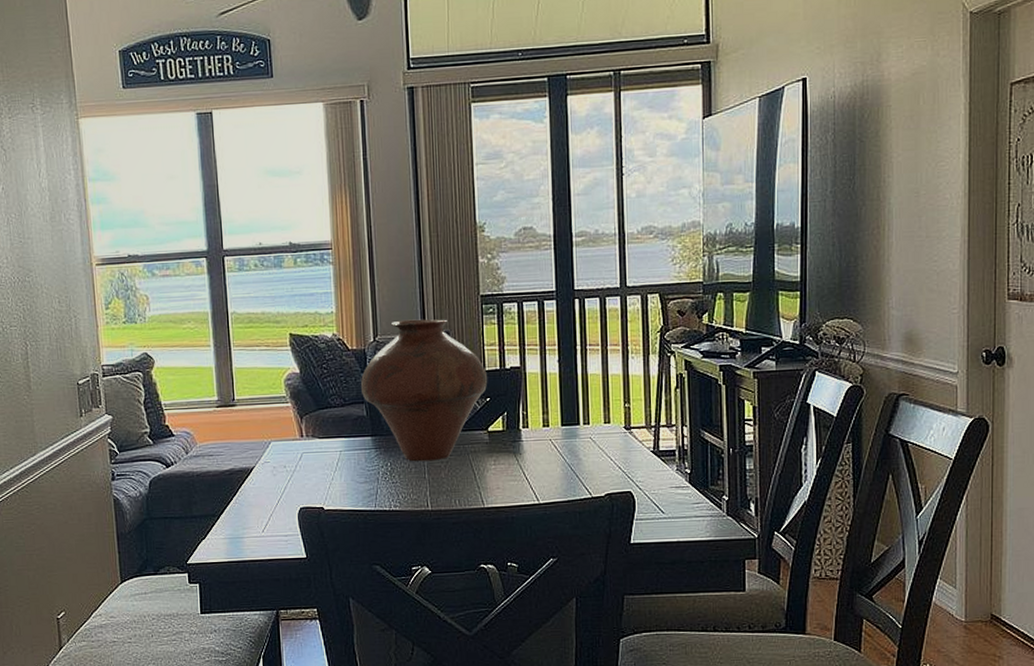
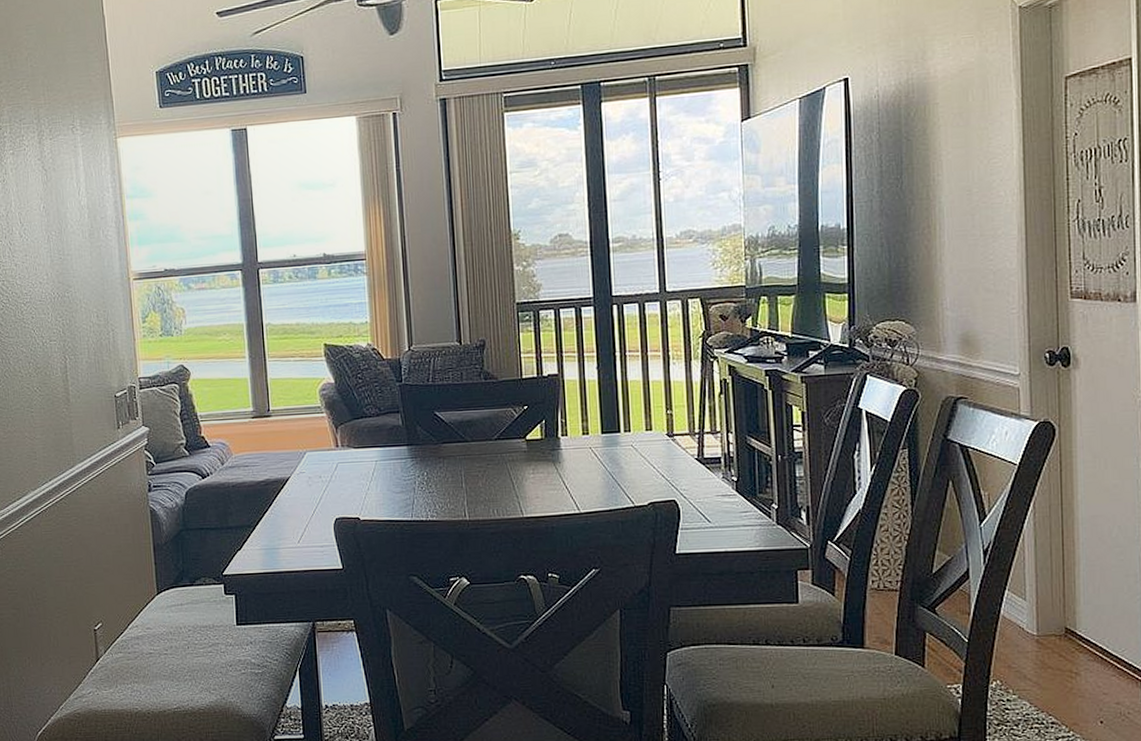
vase: present [361,319,488,462] -> none [396,327,525,471]

